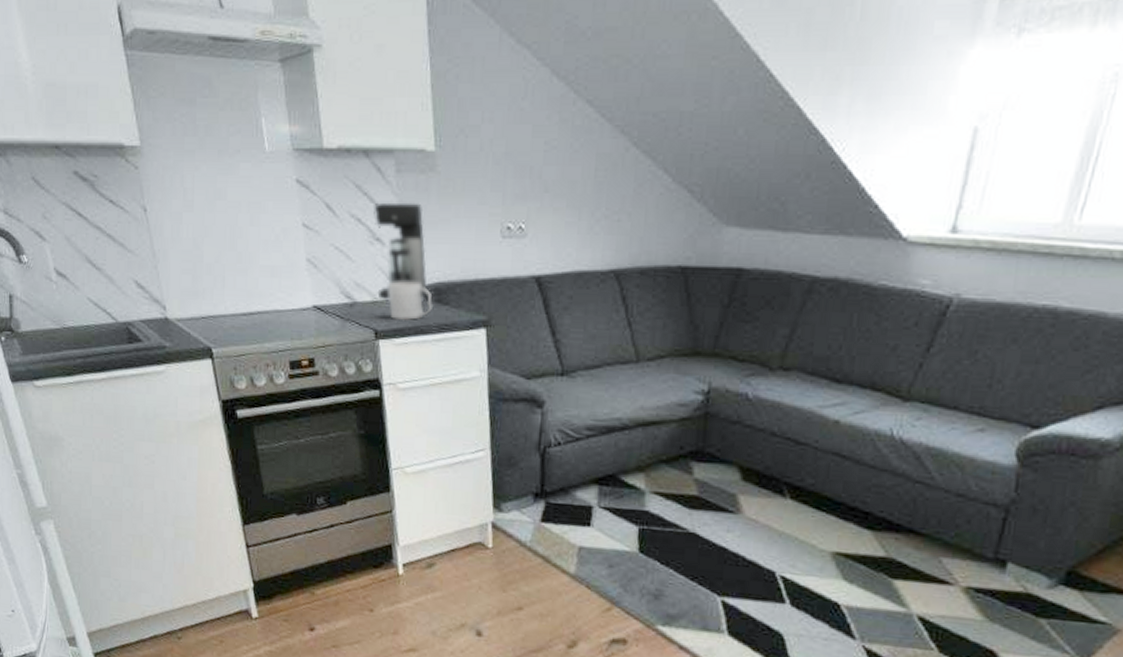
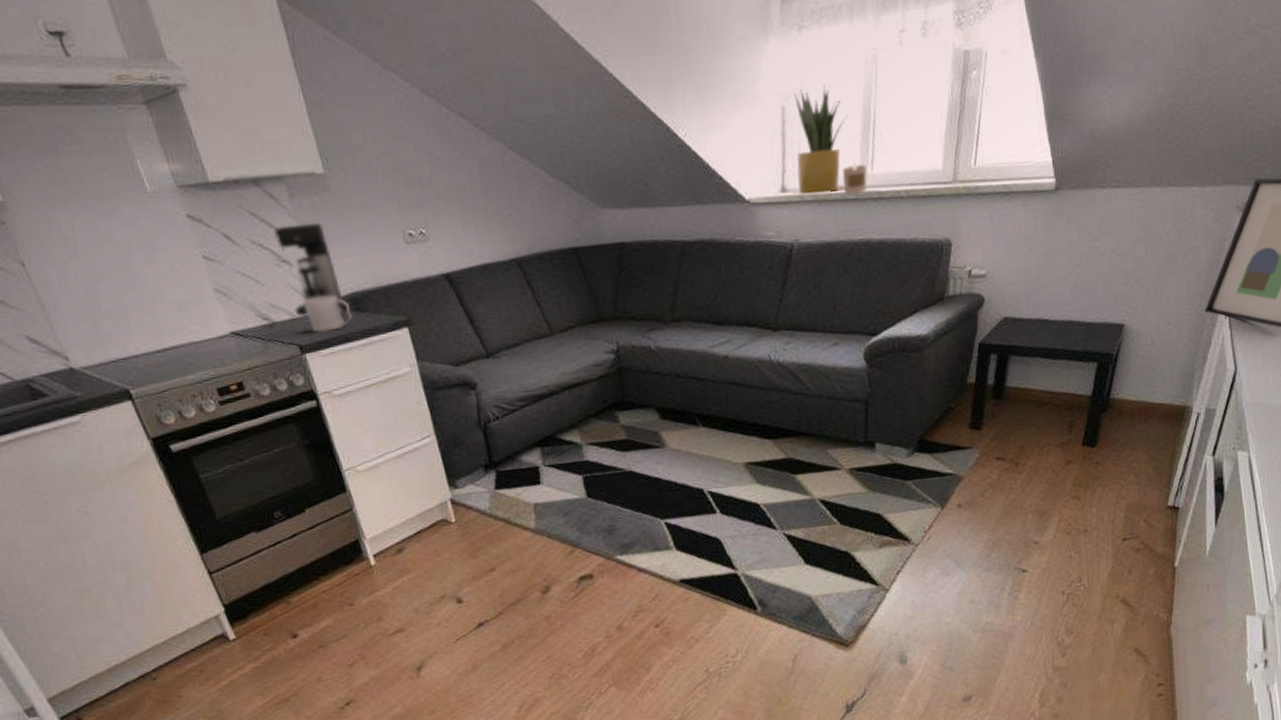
planter: none [974,105,1061,240] -> present [794,85,848,195]
candle: none [1034,207,1073,248] -> present [843,162,868,196]

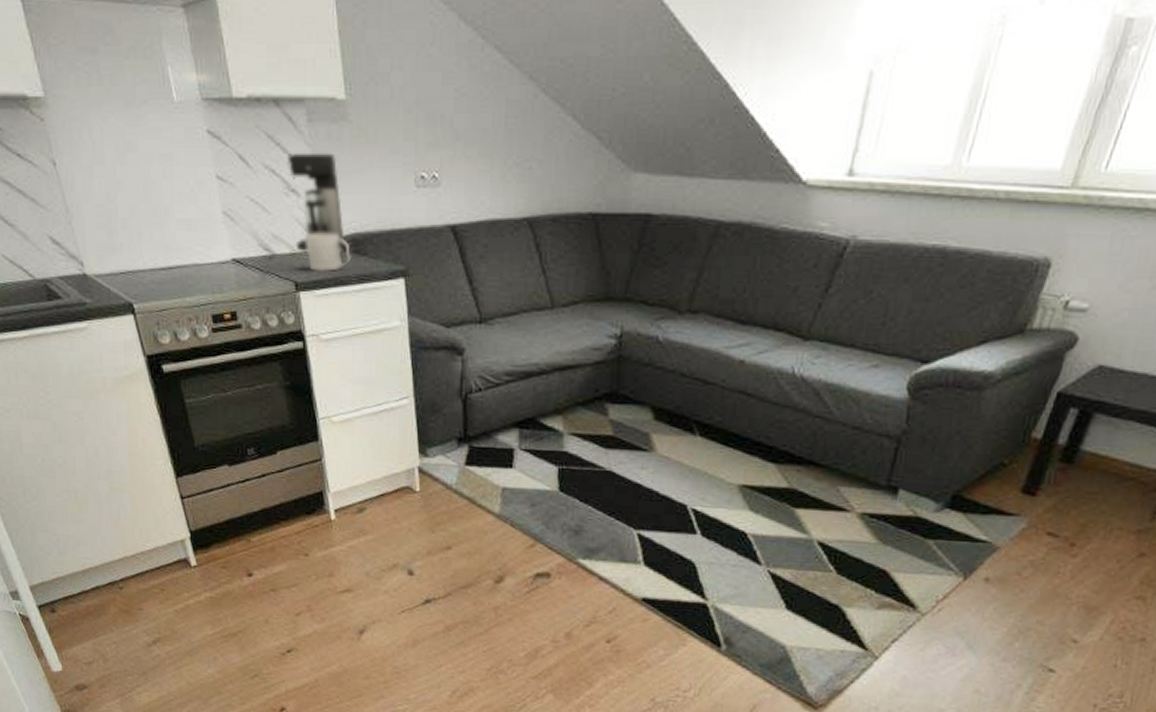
planter: present [794,85,848,195] -> none [870,48,951,182]
candle: present [843,162,868,196] -> none [925,149,962,190]

